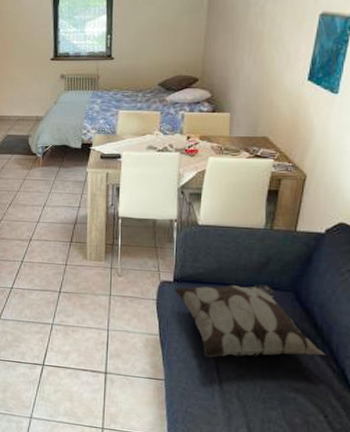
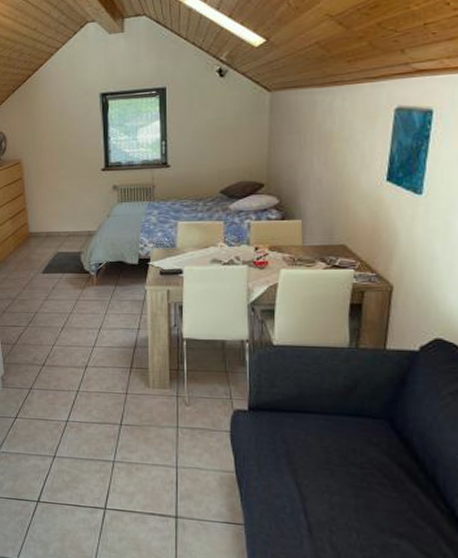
decorative pillow: present [173,284,326,358] -> none [248,411,431,498]

